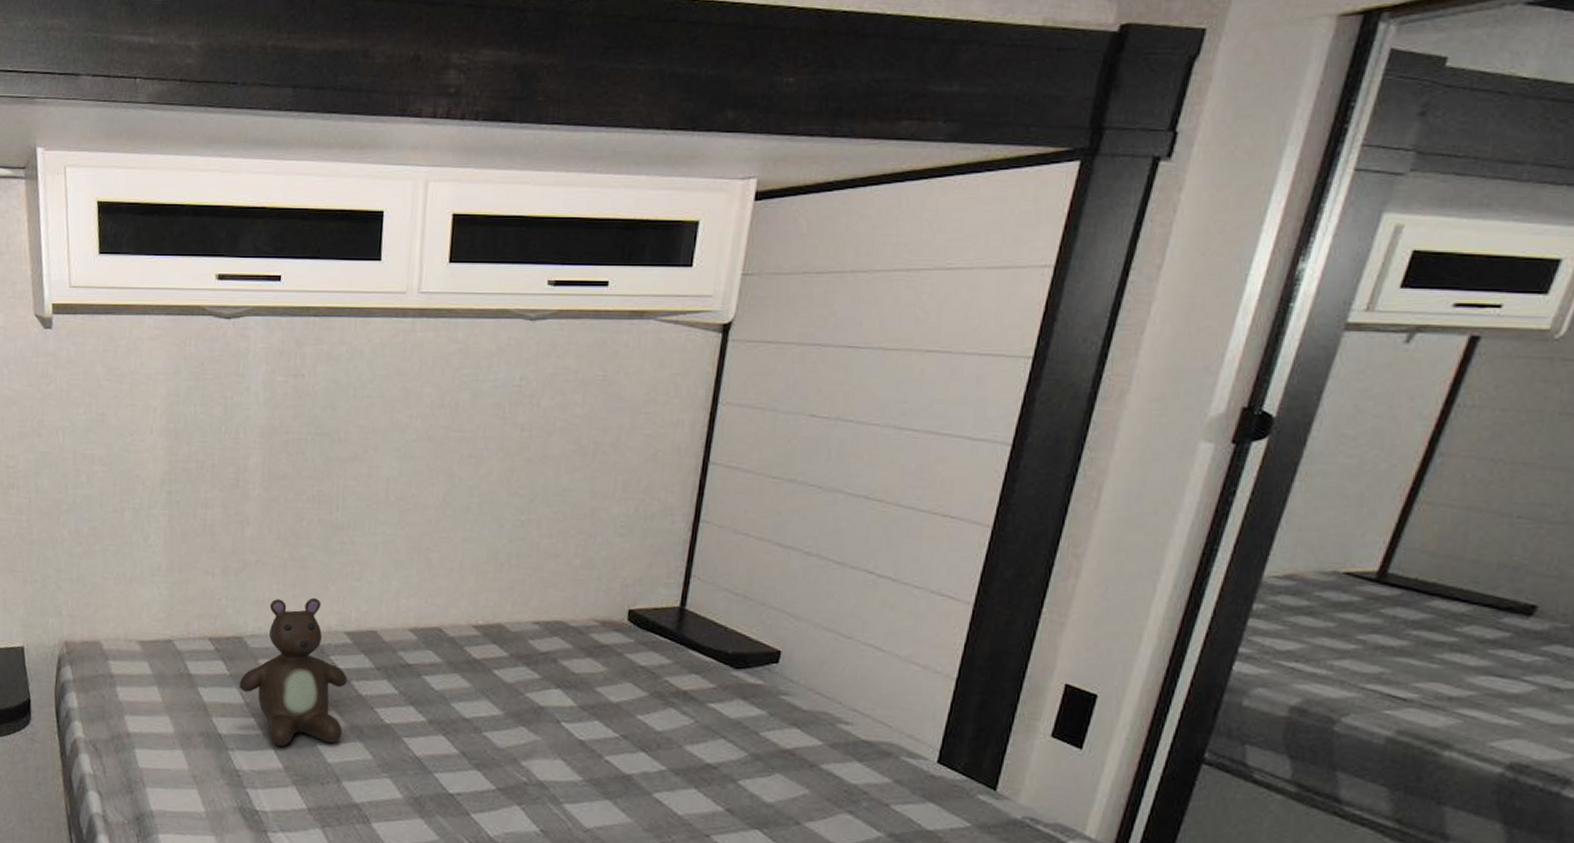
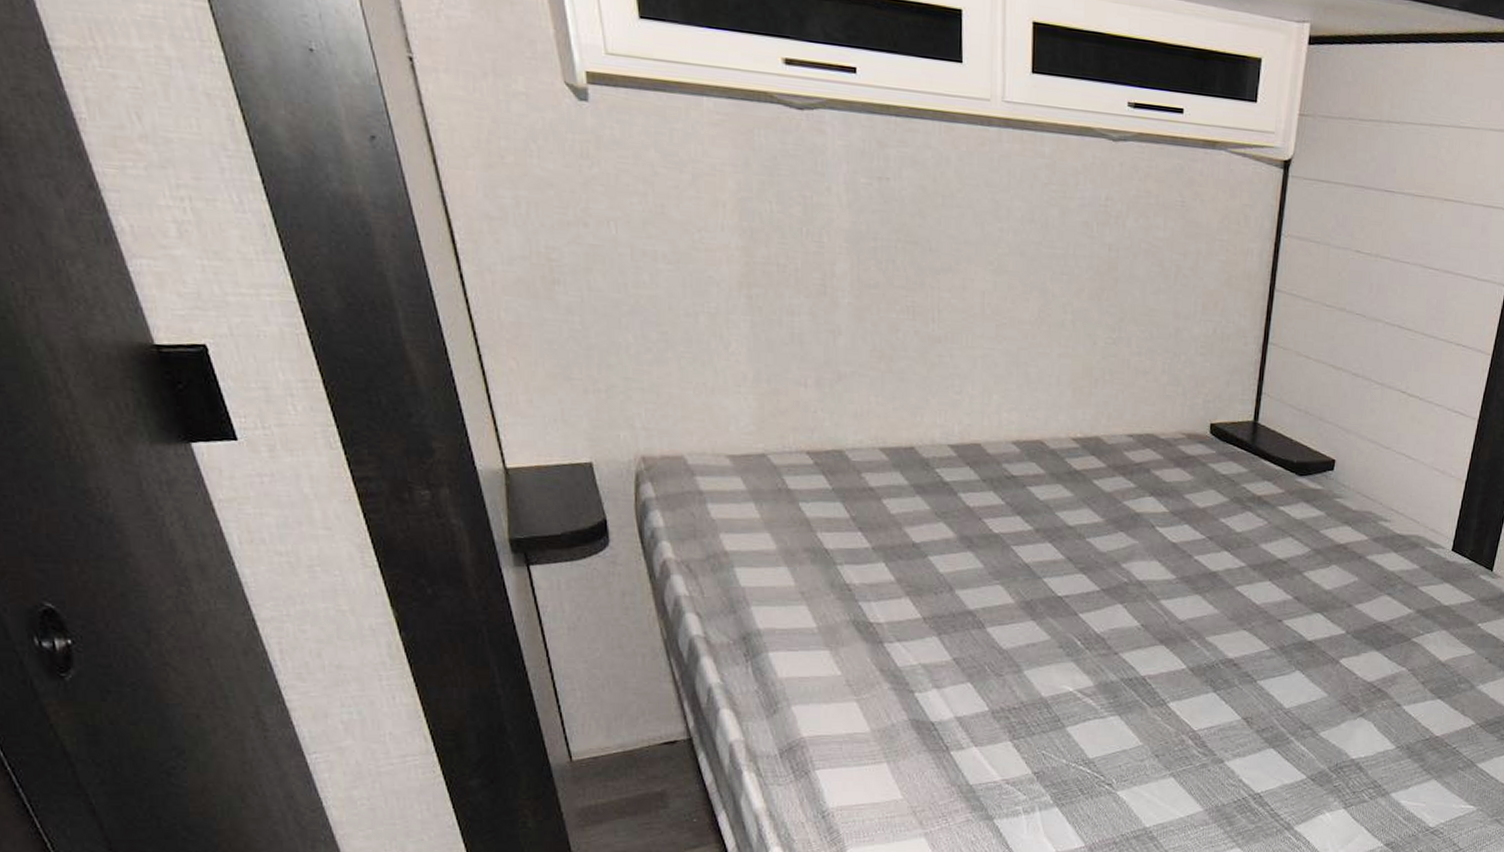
teddy bear: present [238,597,348,746] -> none [842,410,955,559]

